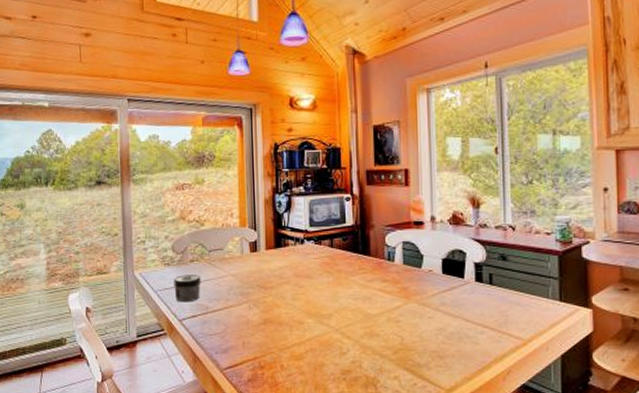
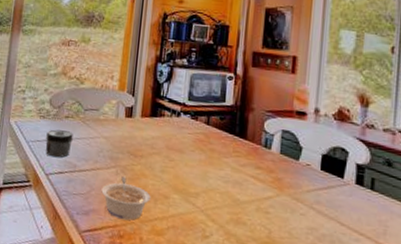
legume: none [237,310,286,350] -> present [101,176,151,220]

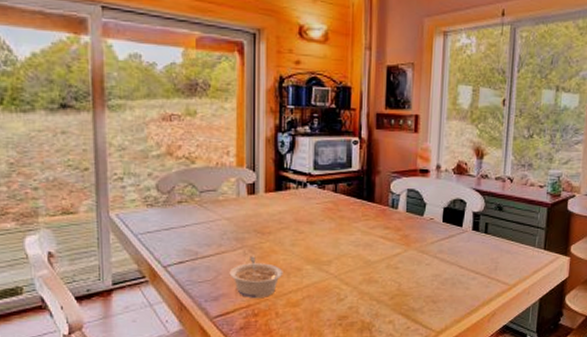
jar: present [45,129,73,158] -> none [156,217,190,248]

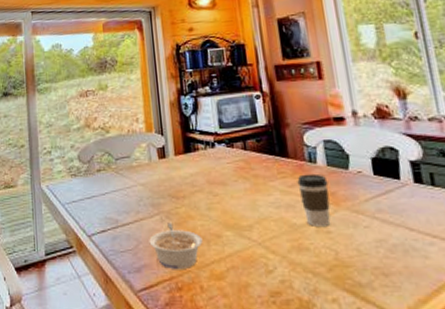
coffee cup: none [378,218,404,263] -> present [297,173,331,226]

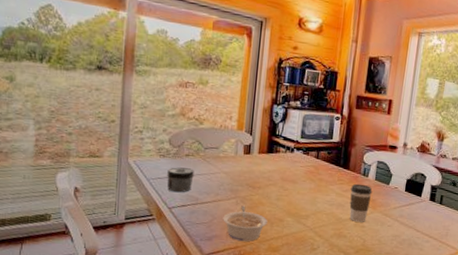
jar: none [80,185,109,216] -> present [166,167,194,193]

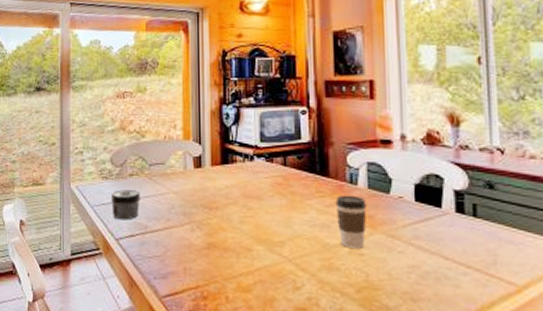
legume: present [223,206,268,241] -> none [177,232,232,279]

